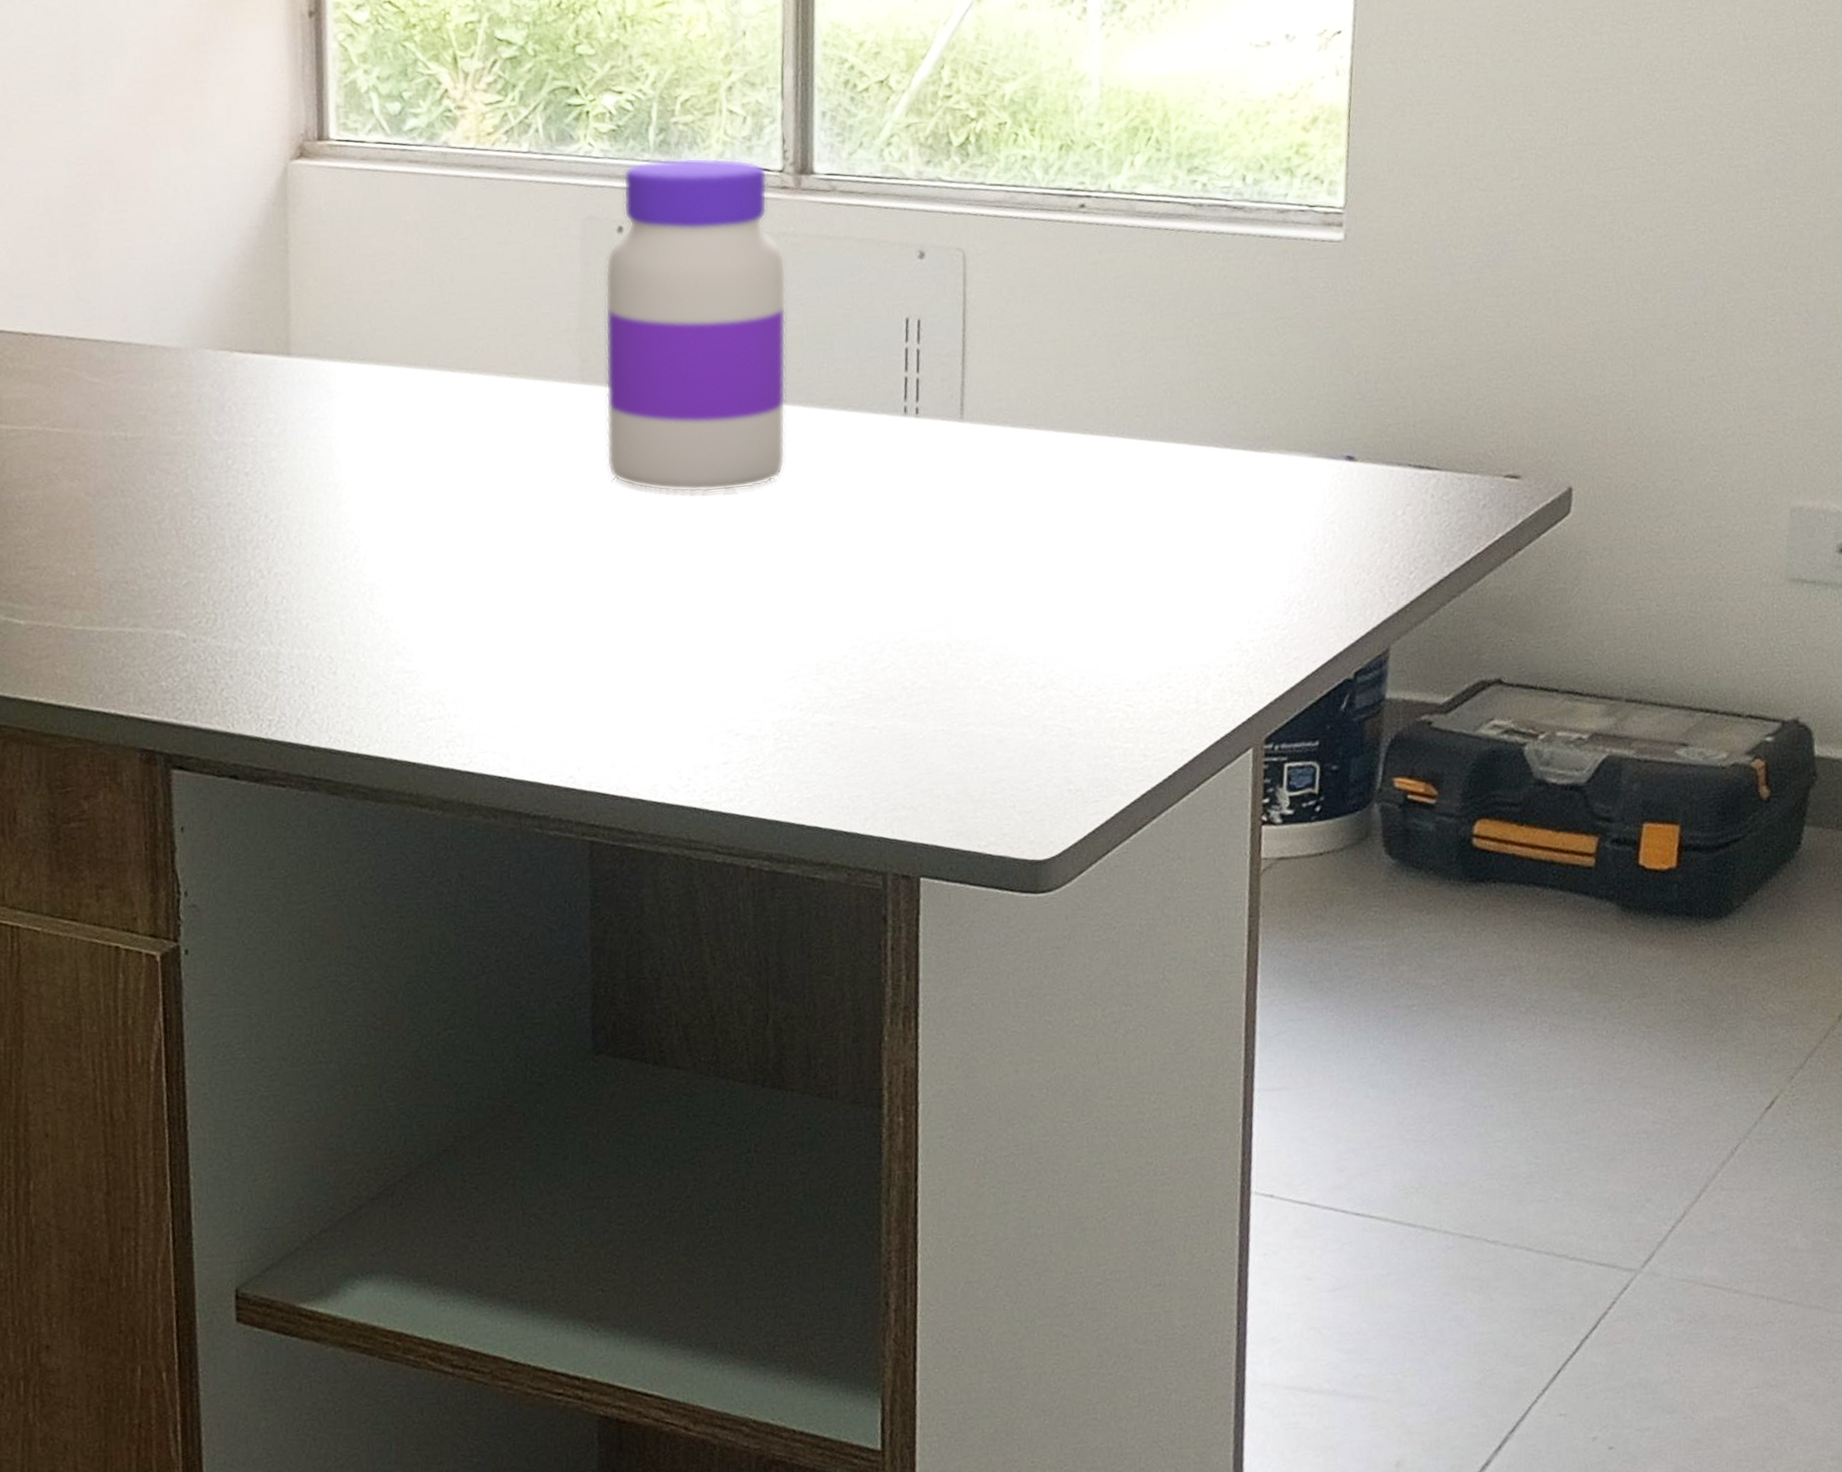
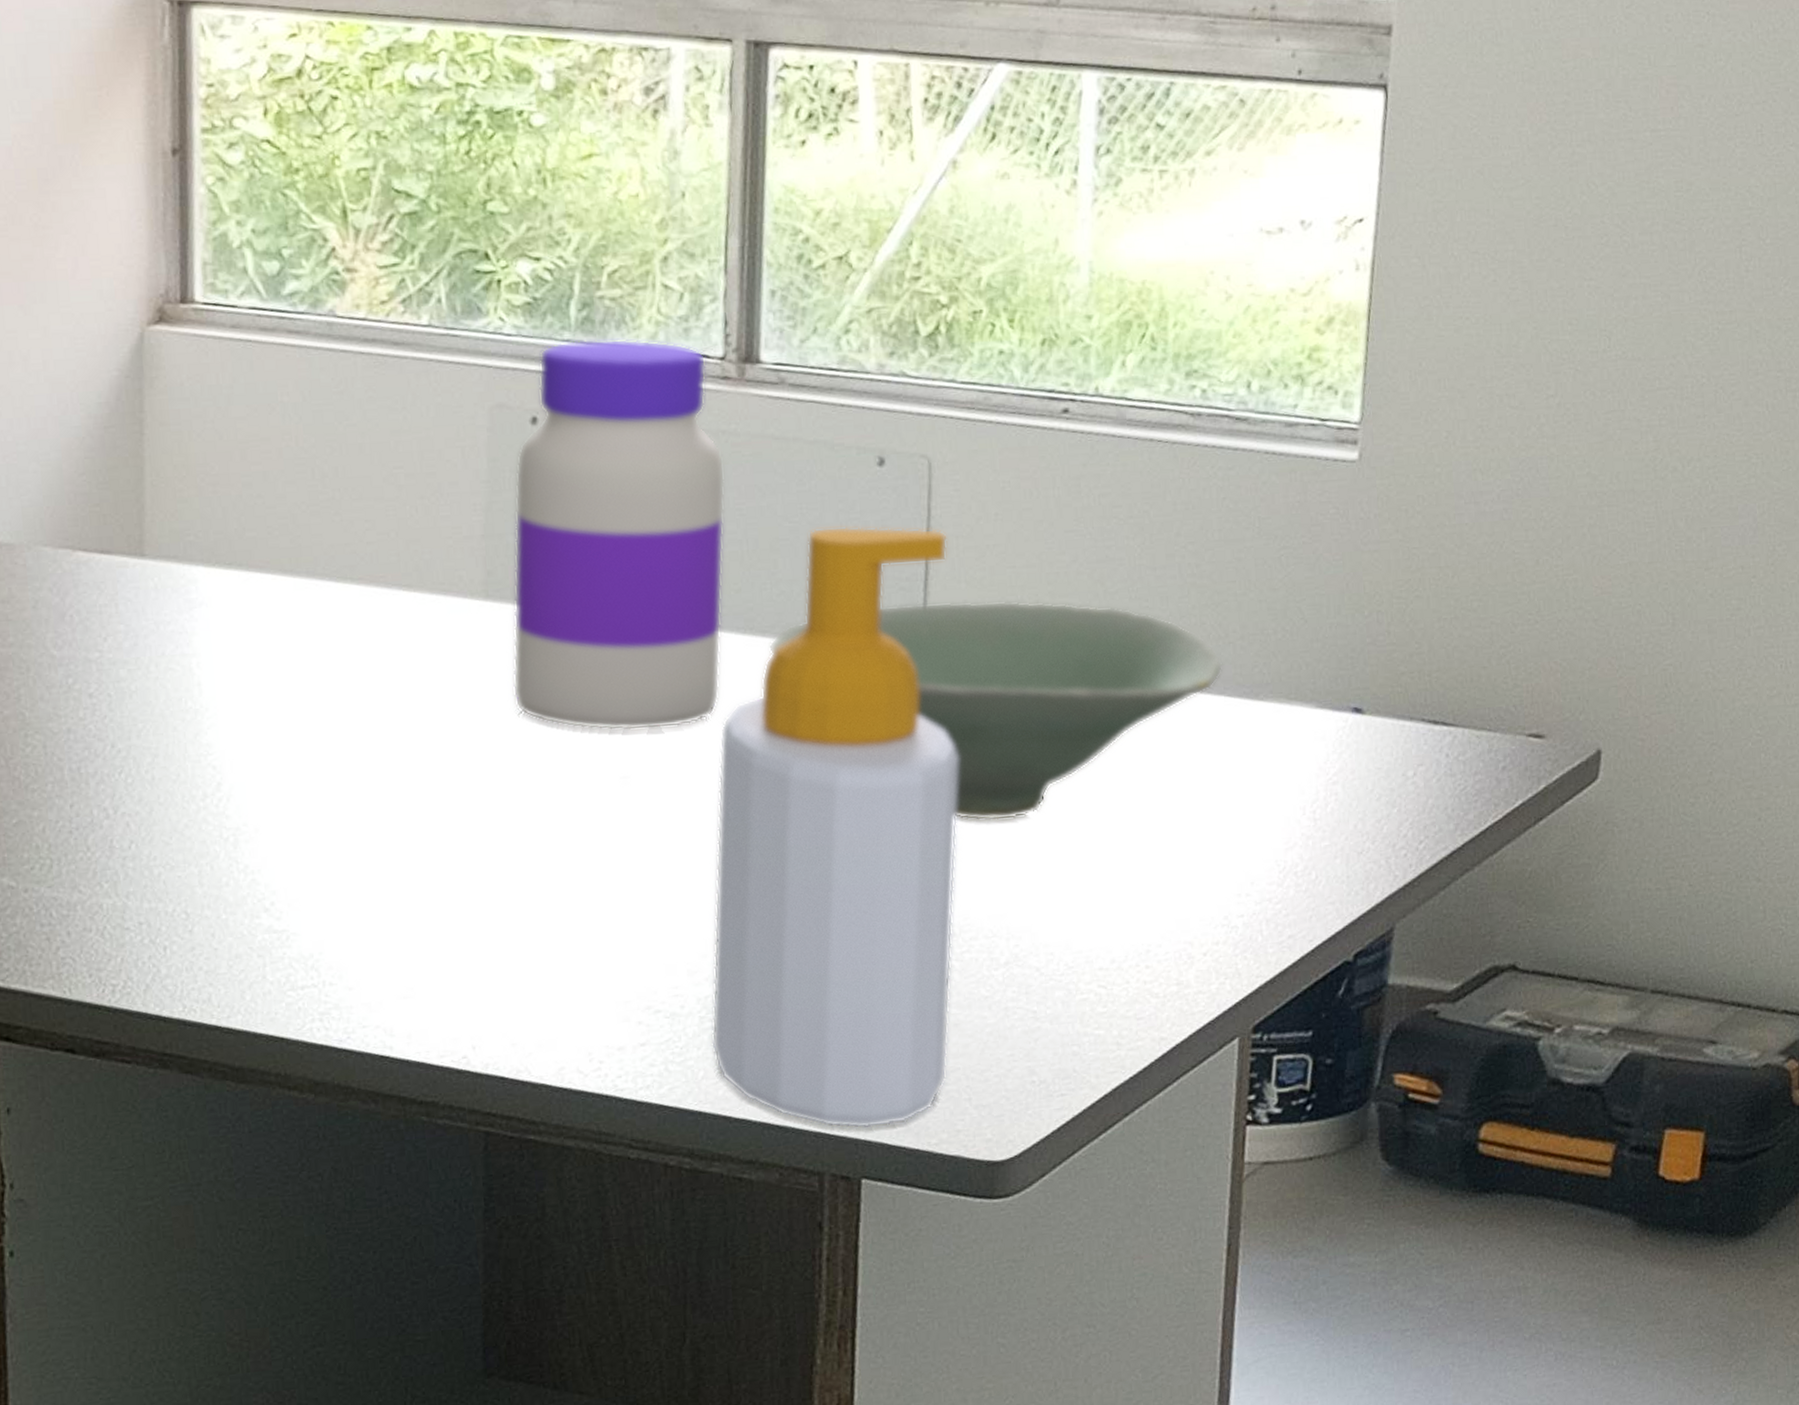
soap bottle: none [785,311,998,834] -> present [711,526,959,1129]
bowl: none [827,371,1229,563] -> present [769,601,1223,821]

